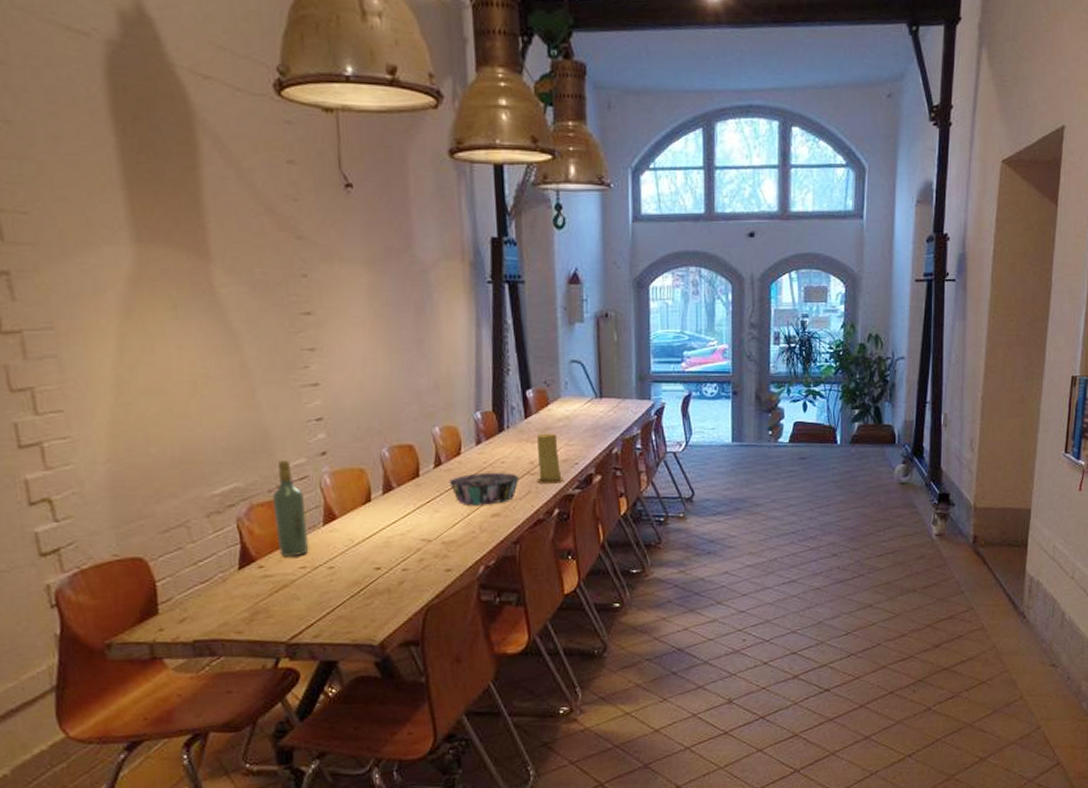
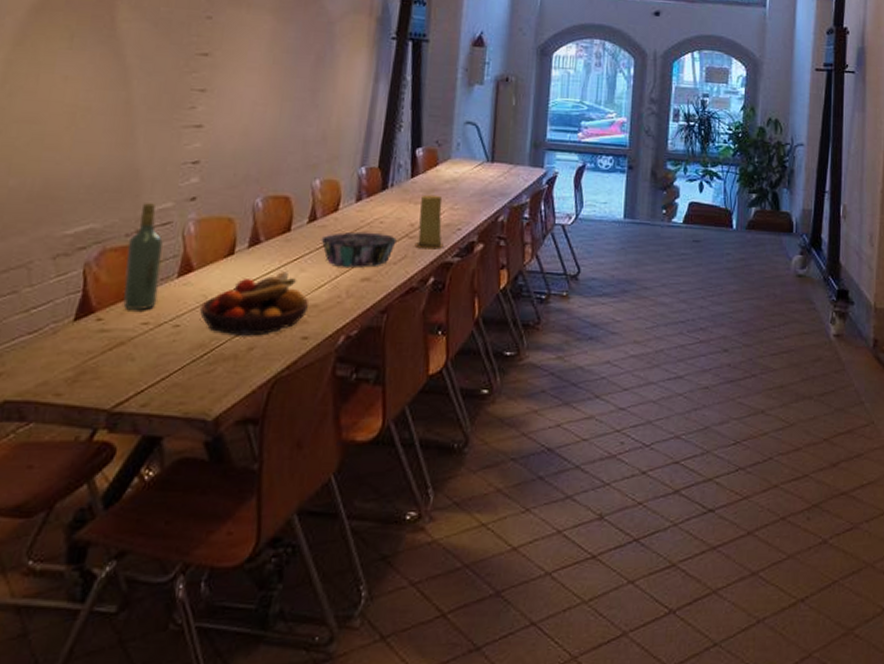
fruit bowl: none [350,512,448,572] -> present [200,270,310,336]

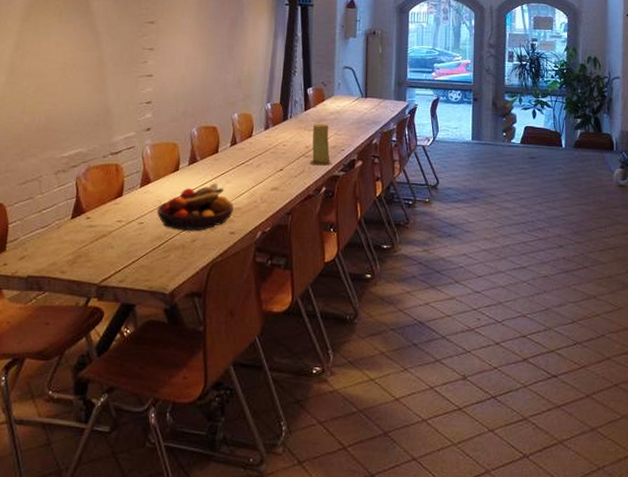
wine bottle: present [123,203,163,310] -> none [104,133,129,211]
decorative bowl: present [321,231,397,267] -> none [240,152,296,180]

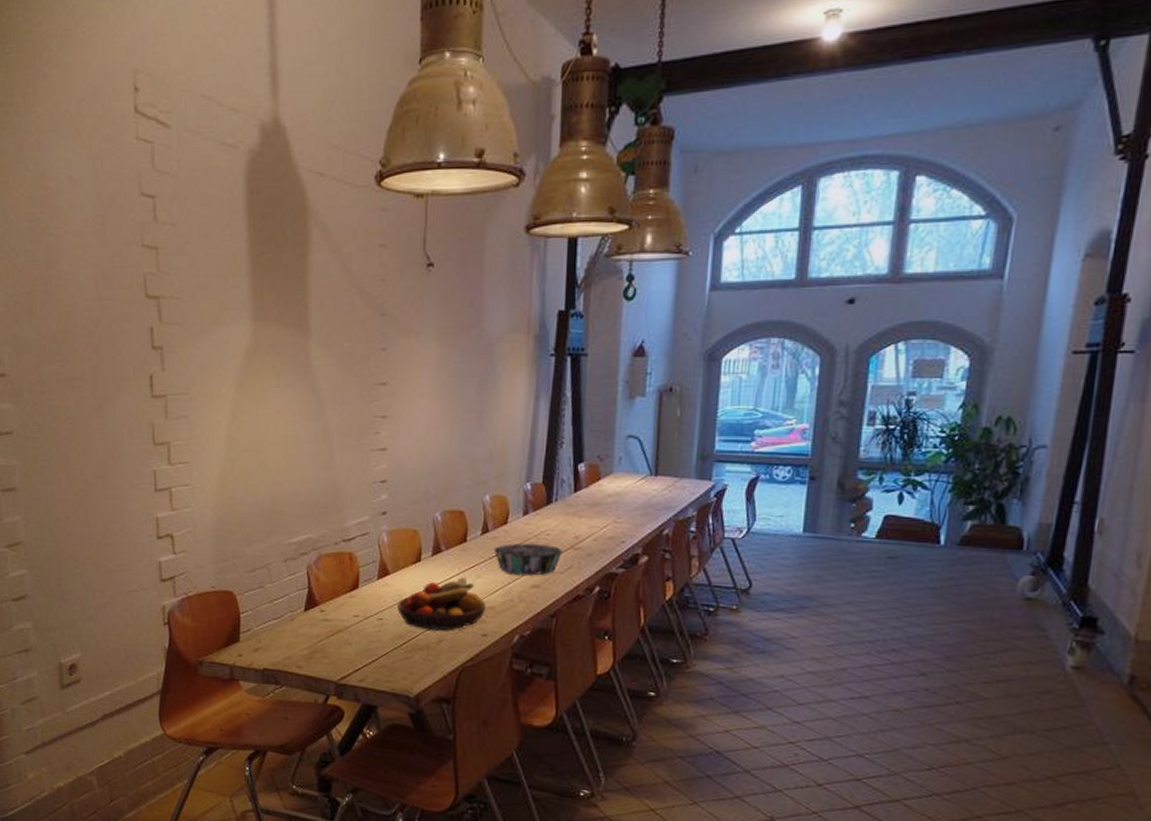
decorative bowl: none [240,152,296,180] -> present [493,543,562,576]
candle: present [310,123,332,166] -> none [580,508,608,561]

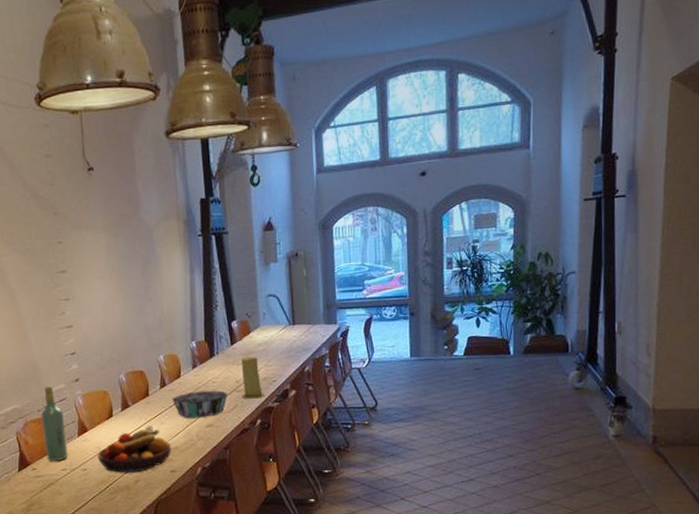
wine bottle: none [337,517,364,605] -> present [40,386,68,461]
candle: none [580,508,608,561] -> present [241,356,264,399]

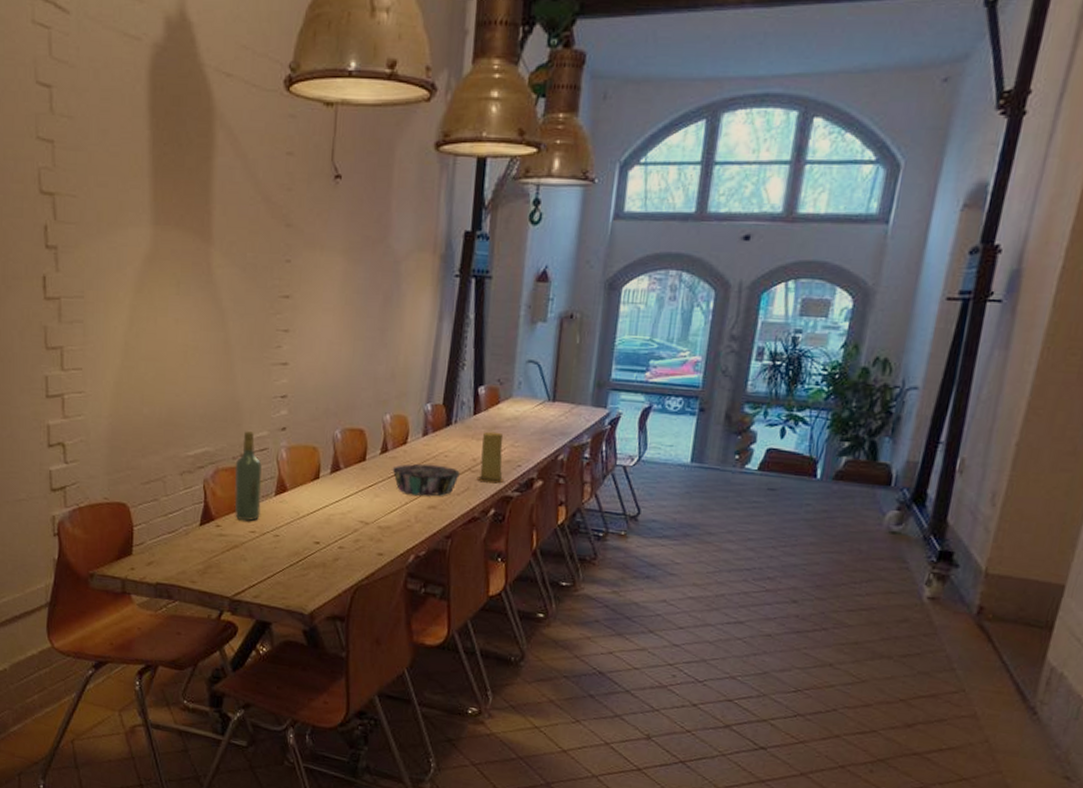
fruit bowl: present [98,424,172,473] -> none [294,495,384,549]

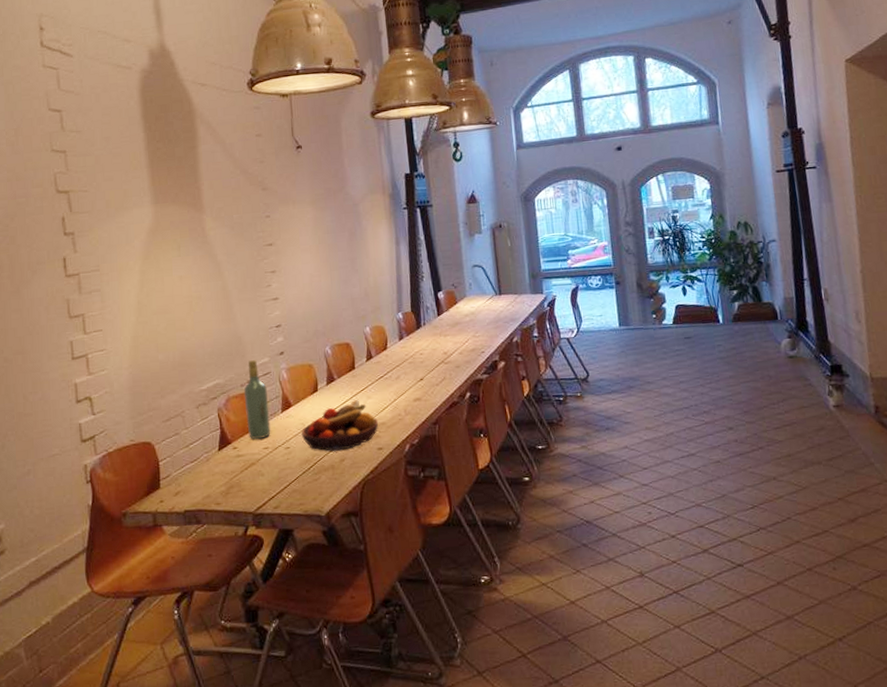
fruit bowl: none [294,495,384,549] -> present [302,399,379,451]
decorative bowl: present [392,463,460,496] -> none [378,362,436,392]
candle: present [477,431,504,484] -> none [449,327,473,371]

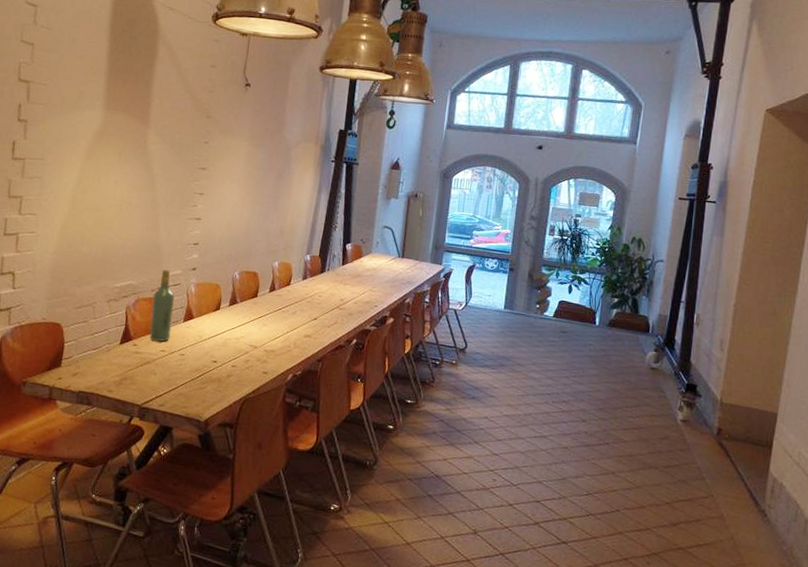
fruit bowl: present [302,399,379,451] -> none [197,324,269,367]

